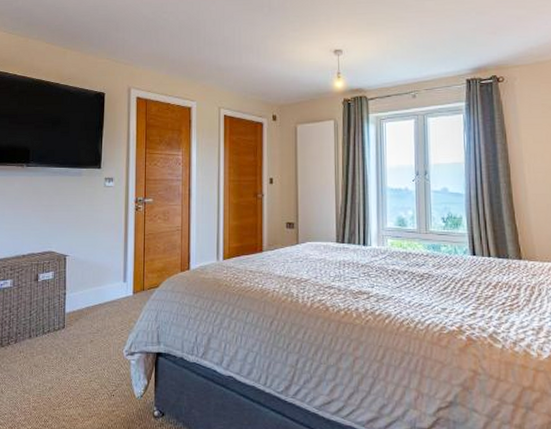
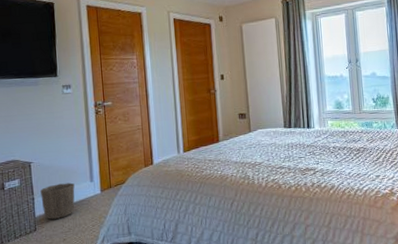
waste basket: none [73,280,107,318] -> present [40,182,75,219]

